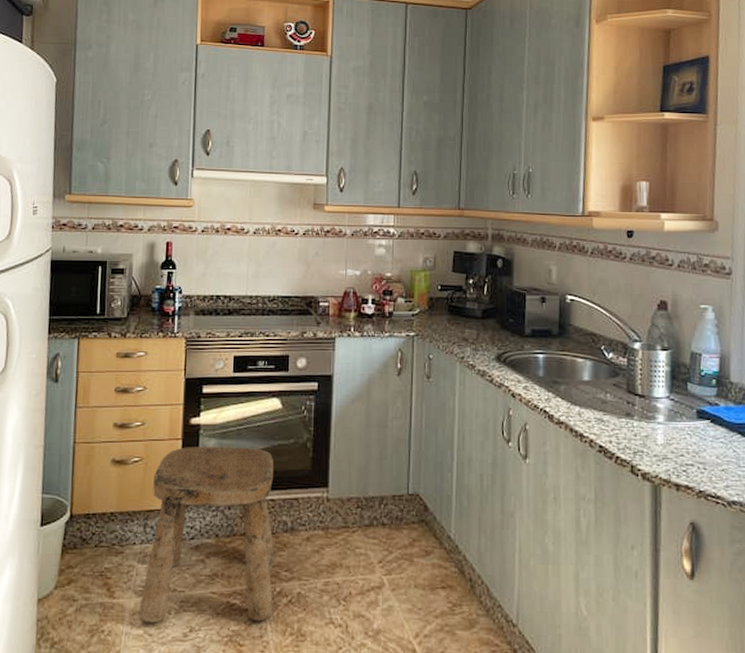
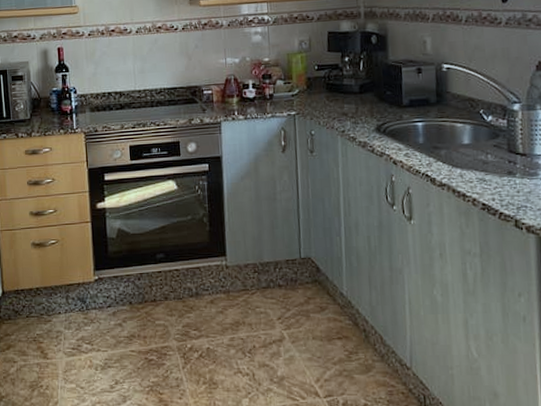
stool: present [139,446,275,623] -> none [70,225,187,378]

